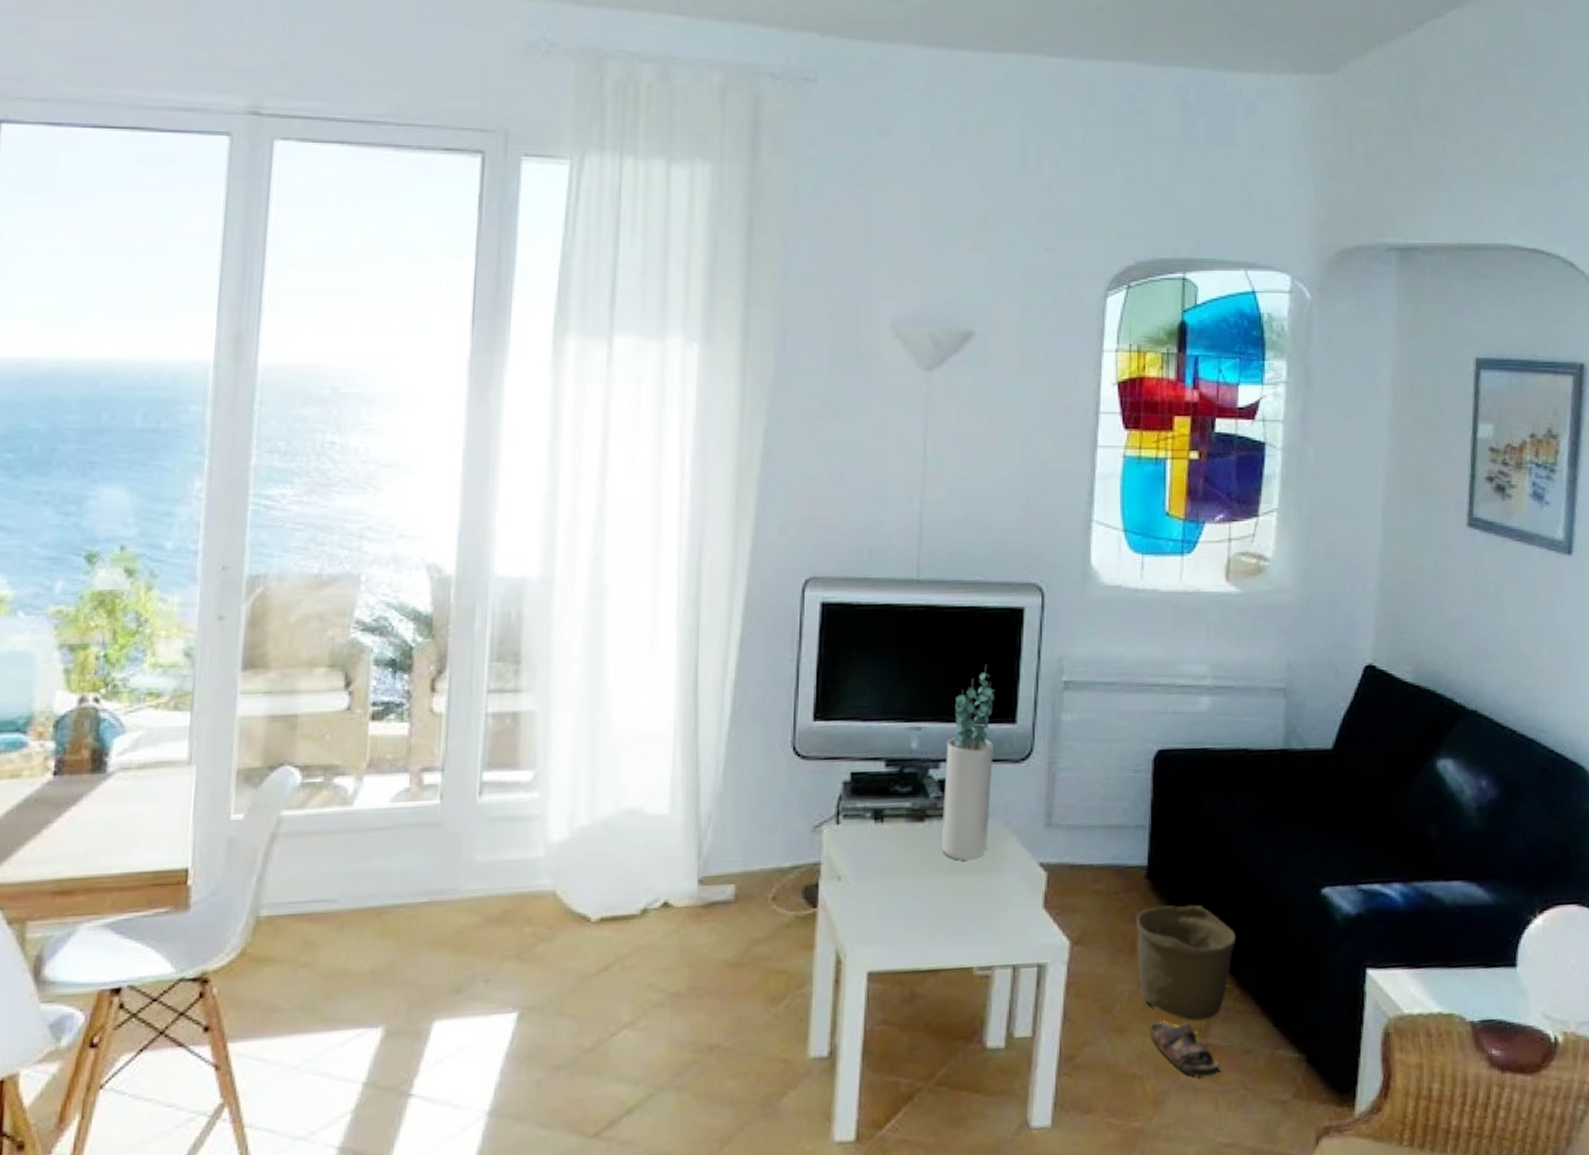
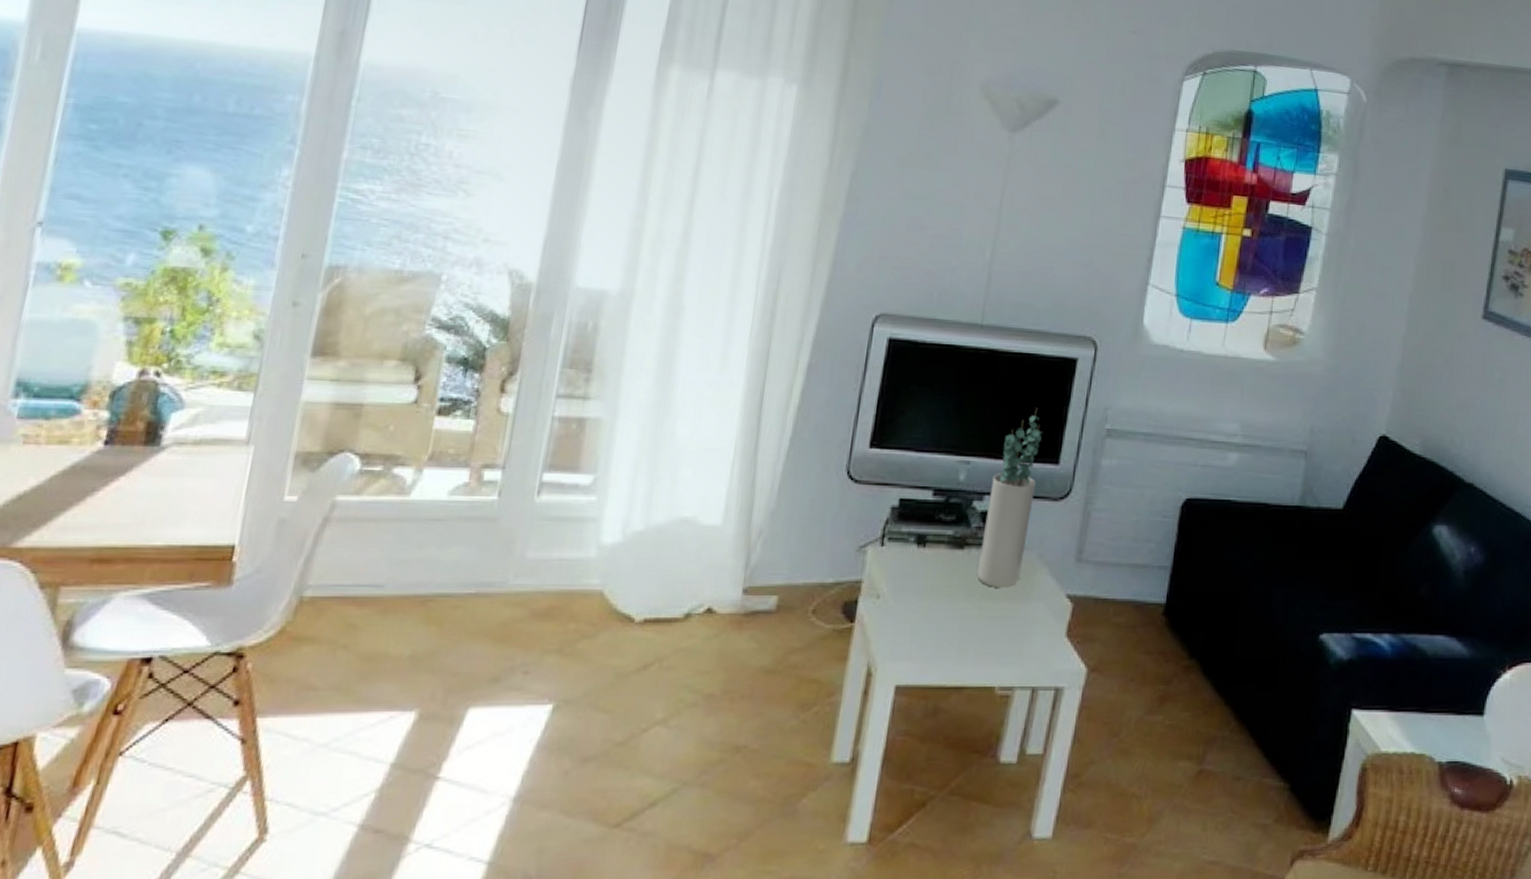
basket: present [1136,904,1237,1021] -> none [1146,641,1239,748]
sandal: present [1149,1022,1219,1077] -> none [1151,747,1211,799]

